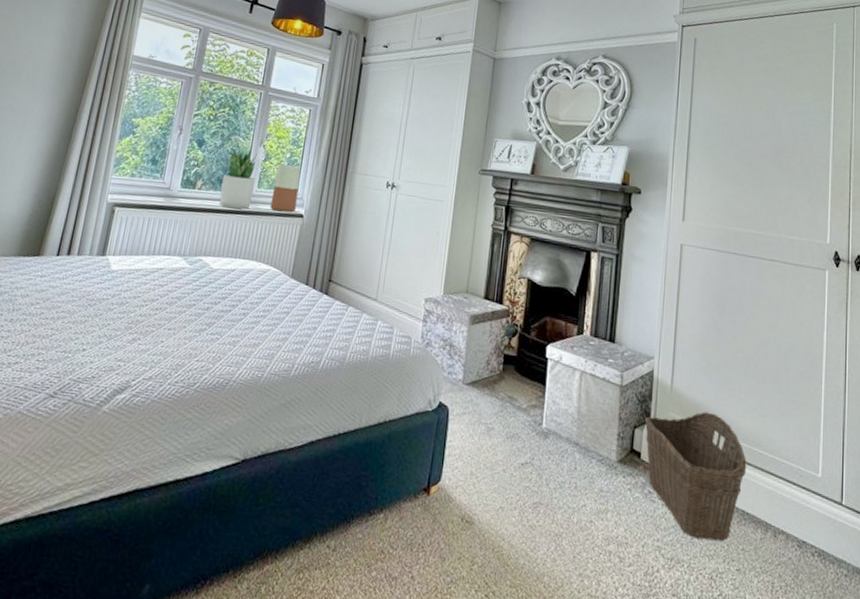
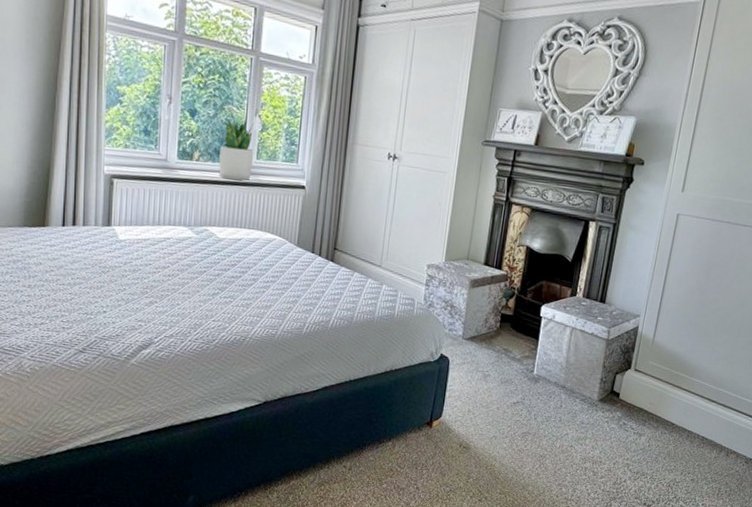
vase: present [270,164,302,212] -> none [271,135,300,184]
wicker basket: present [645,412,747,541] -> none [624,360,712,459]

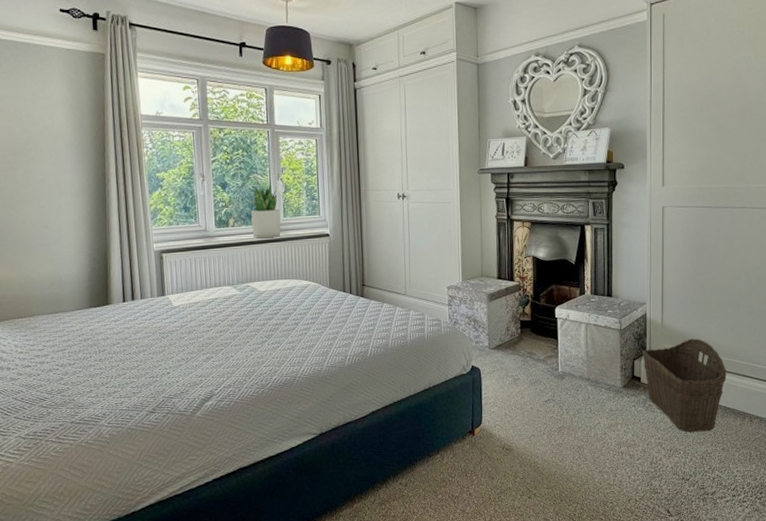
wicker basket: none [624,360,712,459] -> present [642,338,727,433]

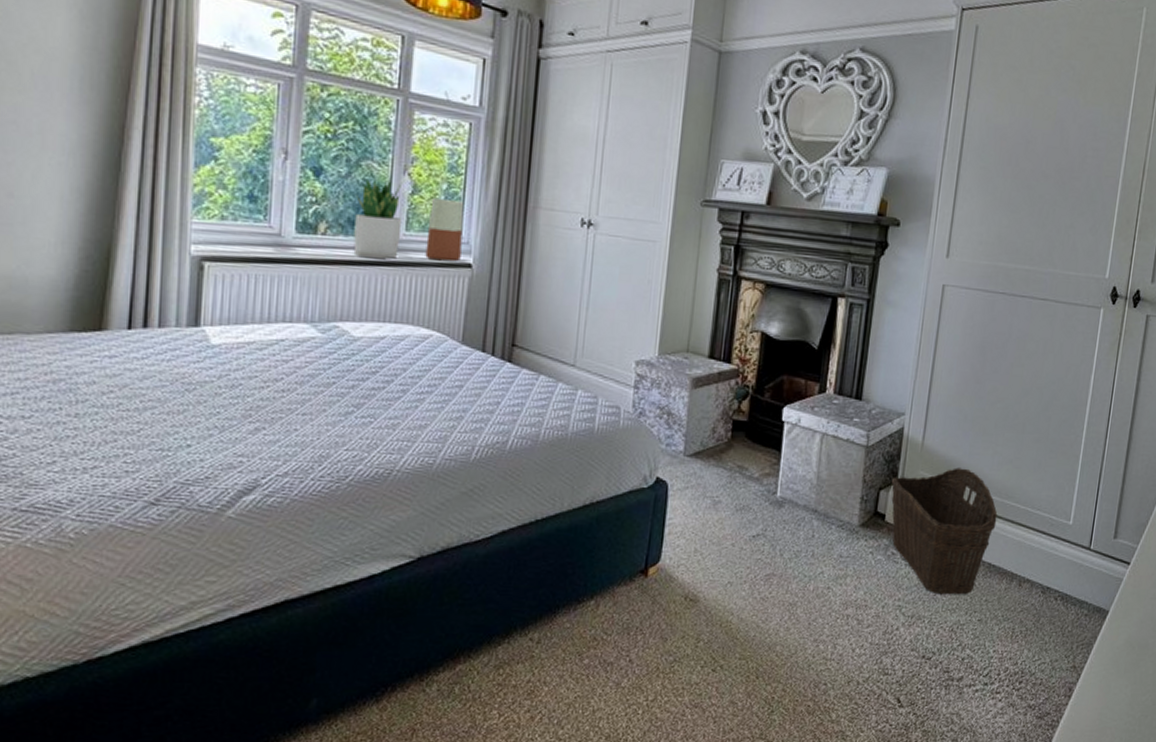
vase: none [297,193,321,234] -> present [425,199,465,262]

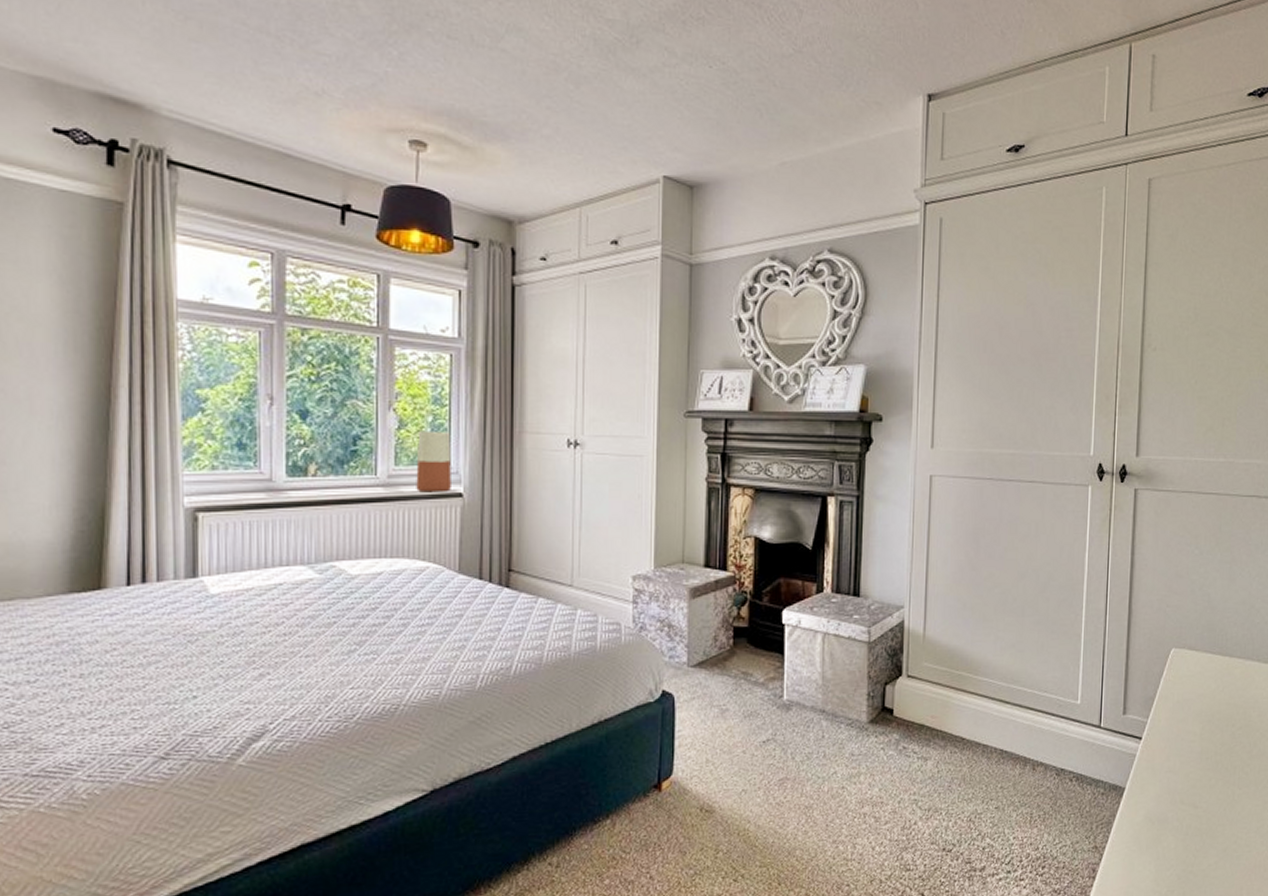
planter: present [353,177,403,260] -> none [342,414,391,496]
wicker basket: present [891,467,998,595] -> none [897,656,1005,785]

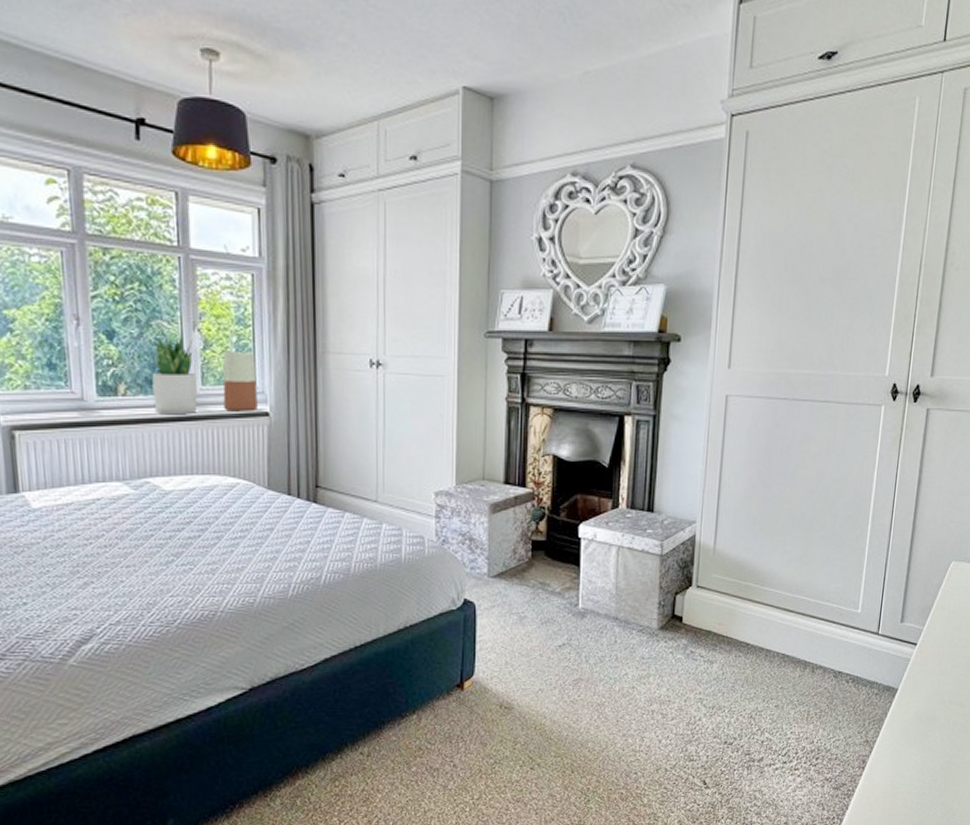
planter: none [342,414,391,496] -> present [149,335,198,415]

